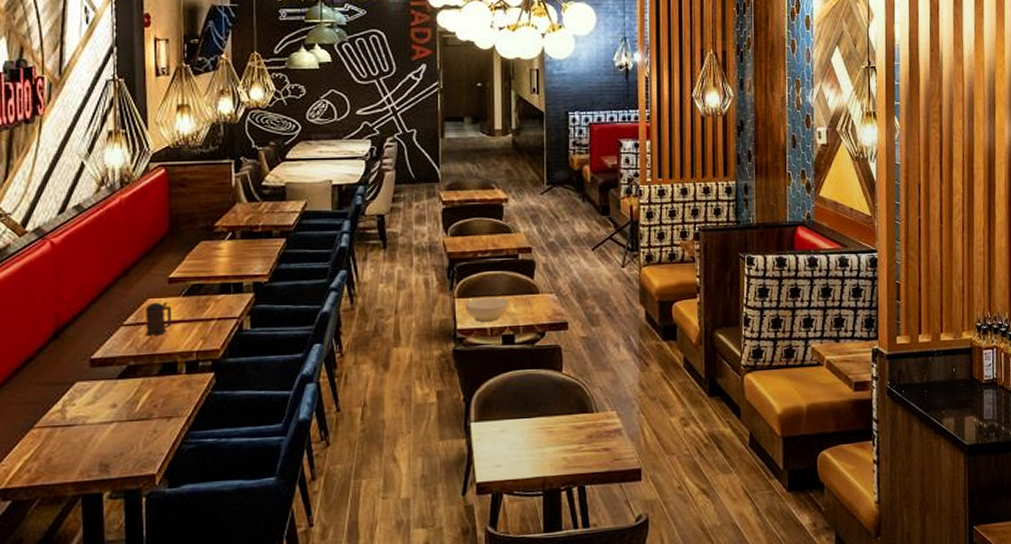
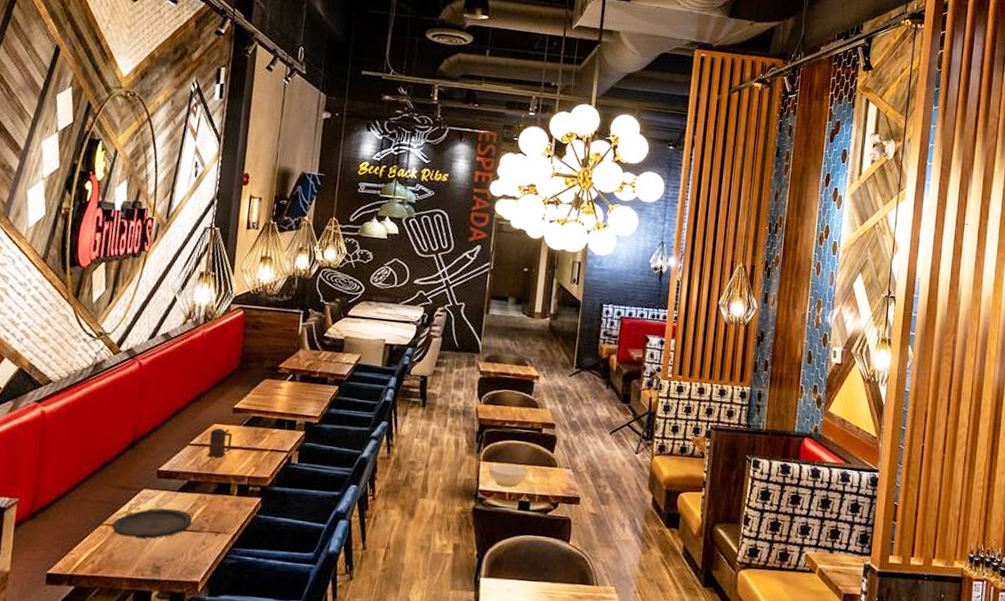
plate: none [46,398,139,437] -> present [112,507,193,539]

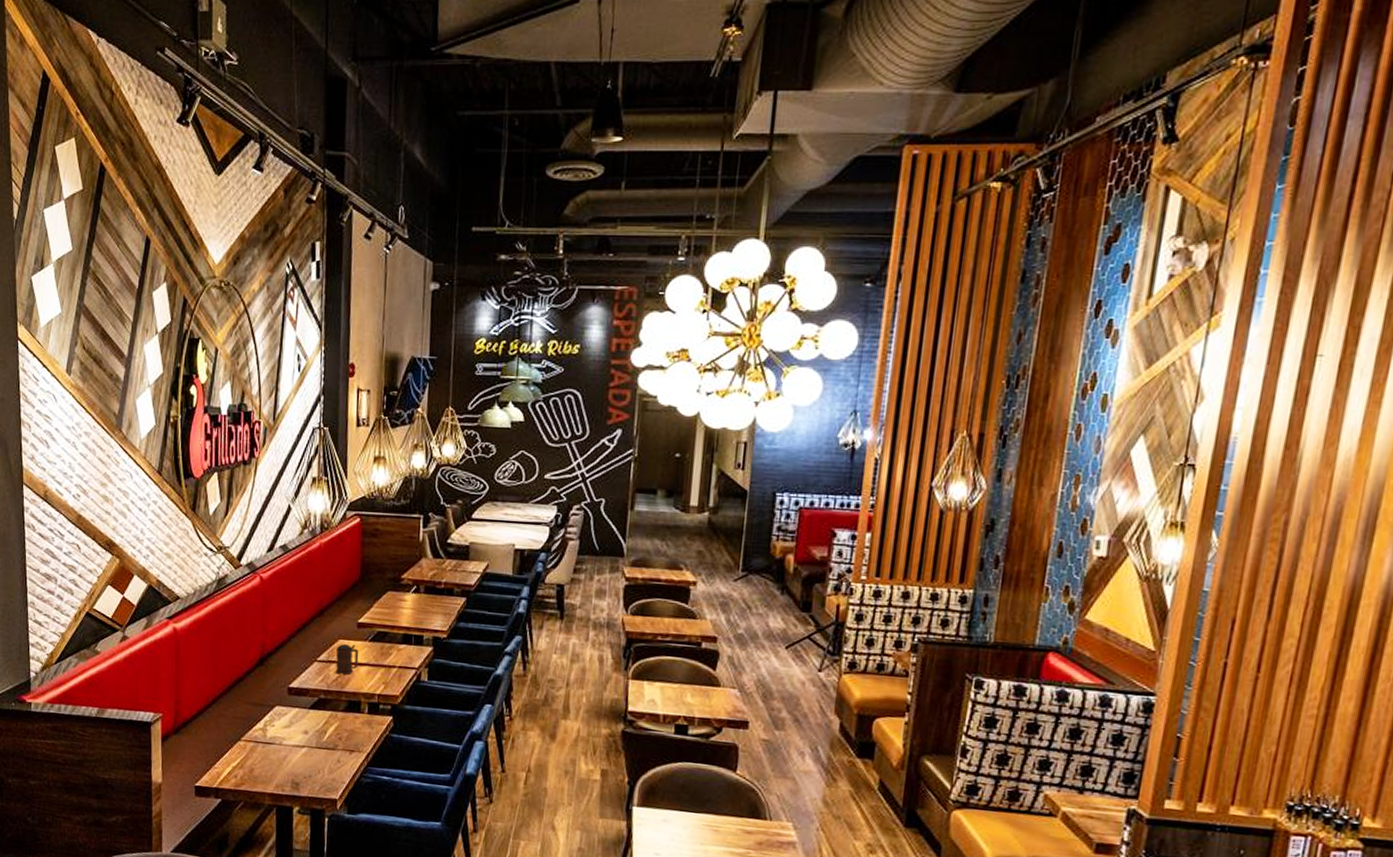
plate: present [112,507,193,539] -> none [250,724,326,755]
bowl: present [489,463,528,487] -> none [639,682,686,709]

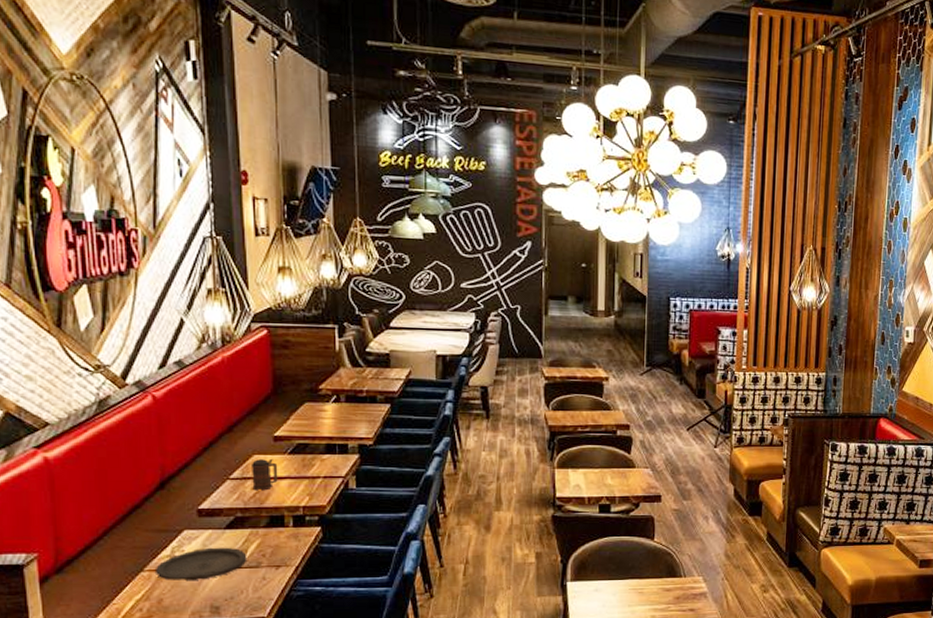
plate: none [250,724,326,755] -> present [156,547,247,580]

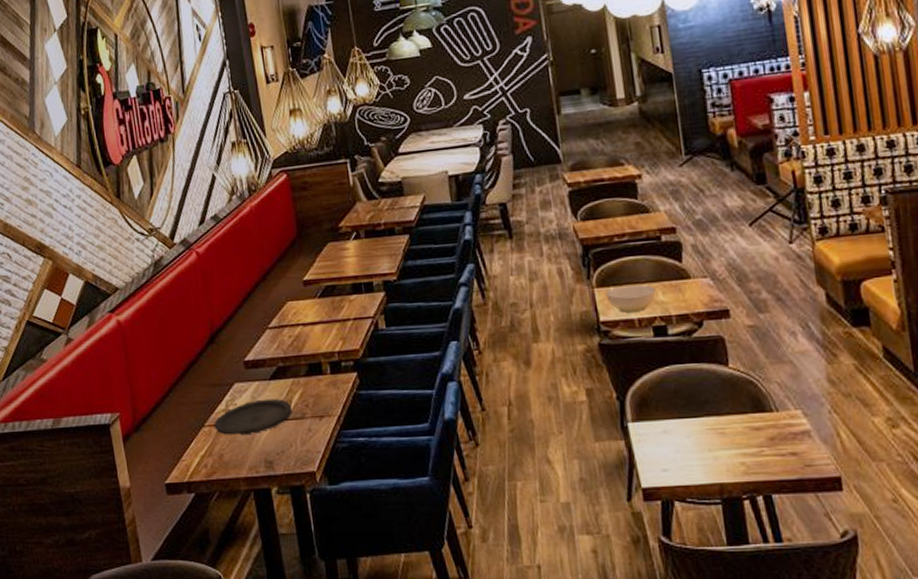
beer mug: present [250,458,278,491] -> none [285,303,312,339]
bowl: none [565,469,606,491] -> present [606,285,656,313]

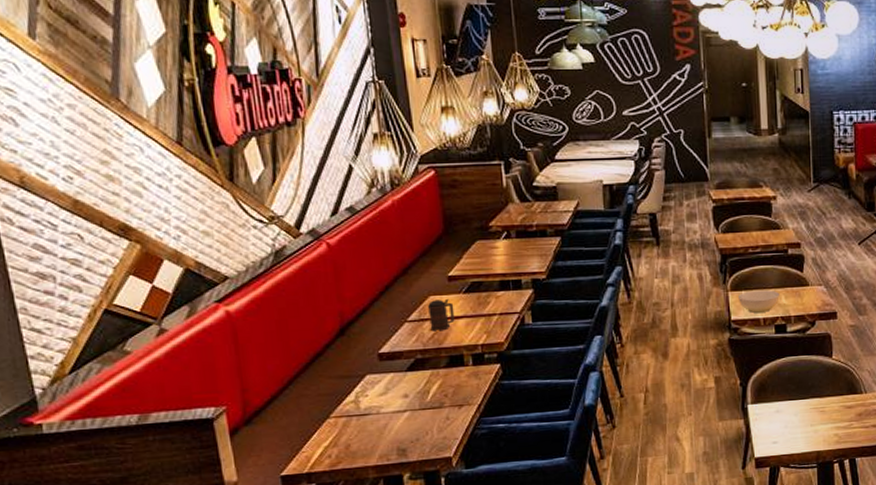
plate: present [214,398,293,435] -> none [341,389,430,426]
beer mug: none [285,303,312,339] -> present [427,298,455,332]

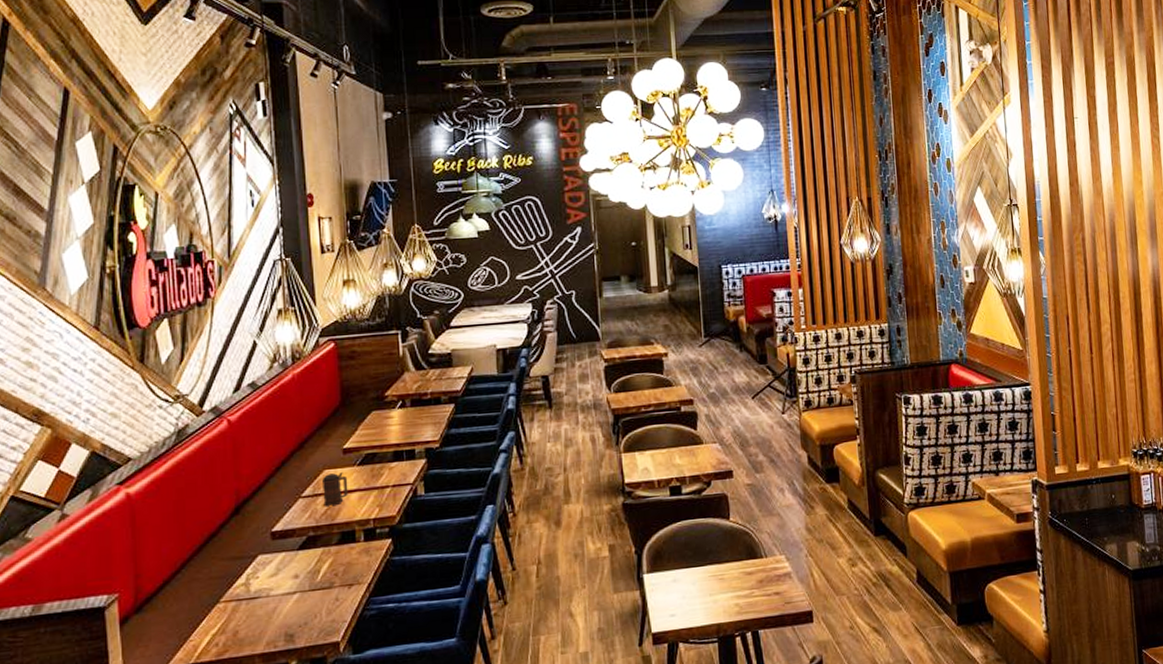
bowl: present [738,290,780,313] -> none [632,450,674,475]

